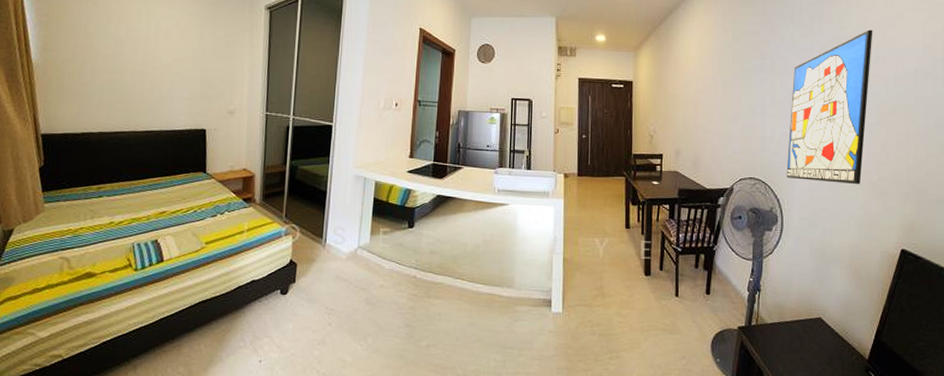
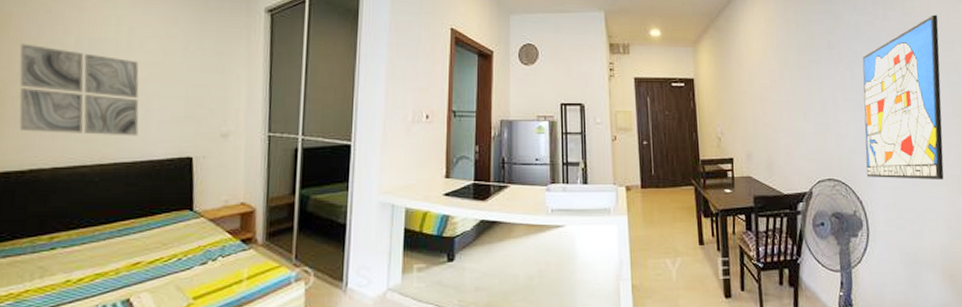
wall art: none [73,30,165,110] -> present [19,43,139,137]

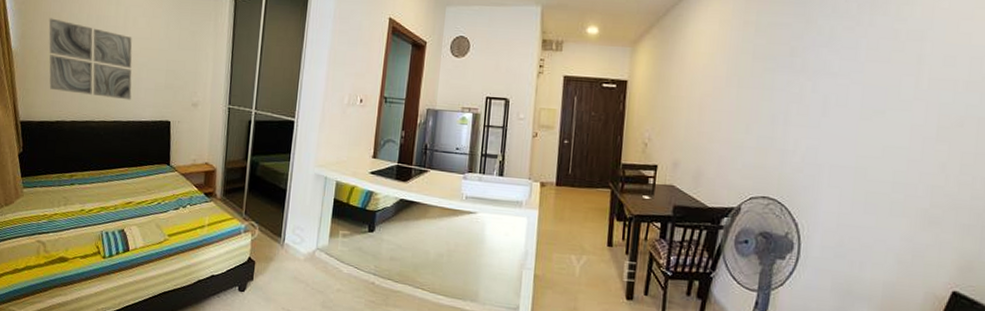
wall art: present [862,15,944,181] -> none [809,22,943,212]

